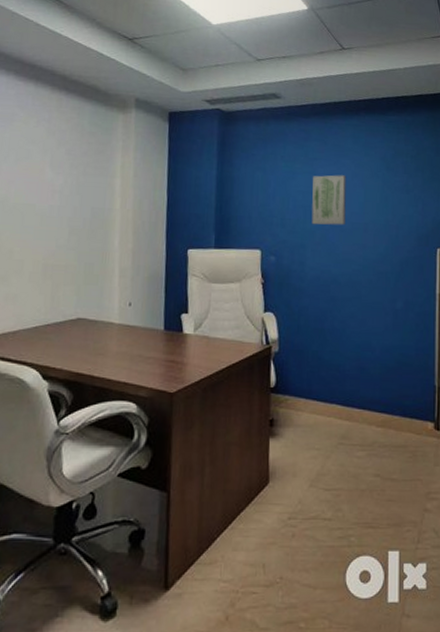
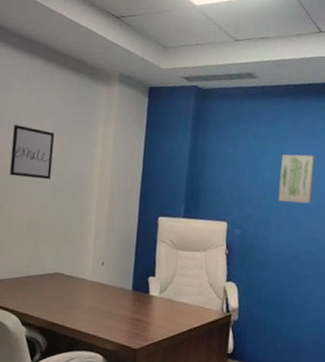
wall art: none [18,159,68,217] -> present [9,124,55,179]

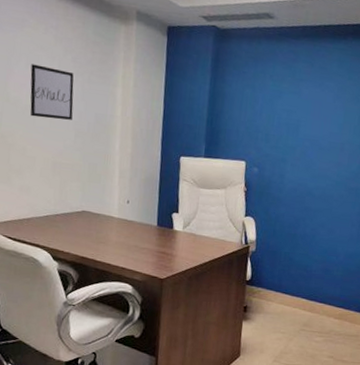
wall art: present [278,154,315,204] -> none [293,96,329,144]

